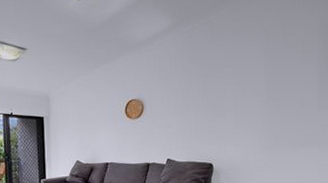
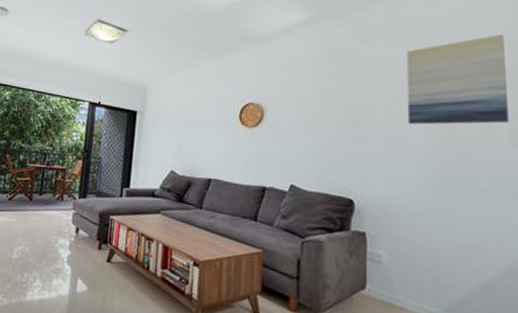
wall art: none [247,23,319,102] -> present [406,33,510,125]

